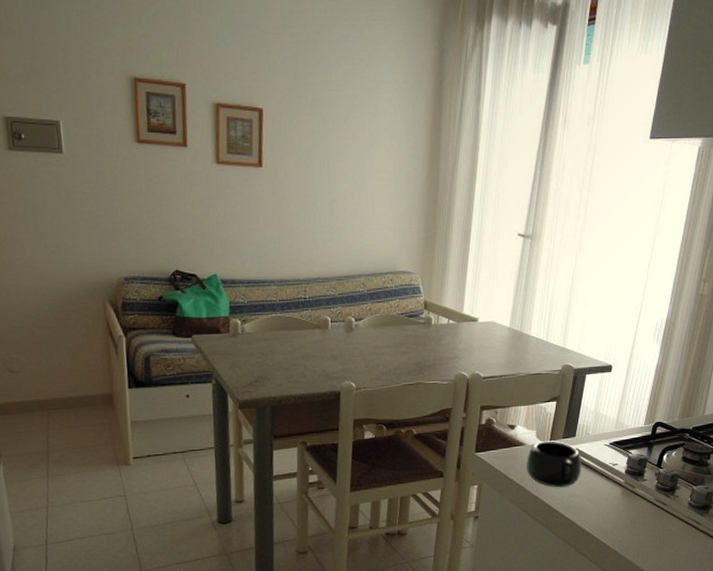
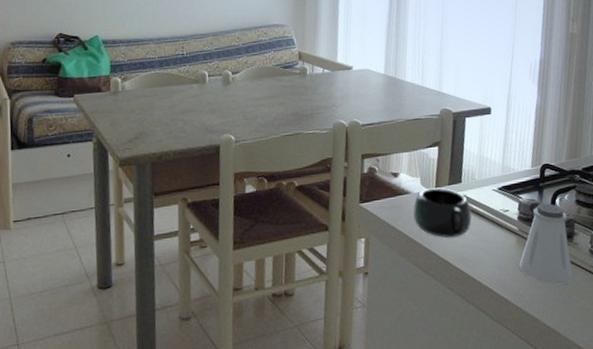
saltshaker: none [622,459,672,533] -> present [519,203,574,285]

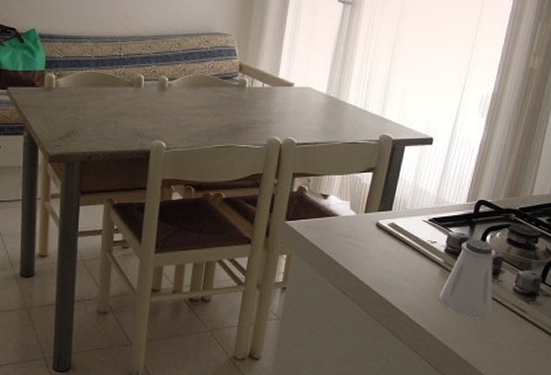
mug: present [413,187,472,238] -> none [338,213,398,263]

